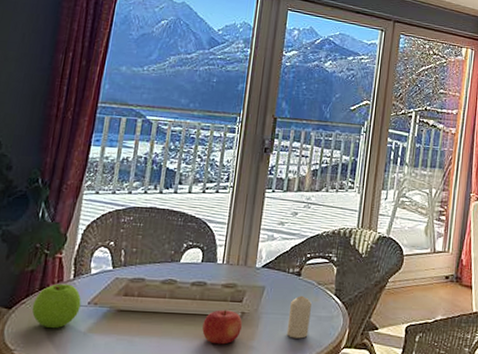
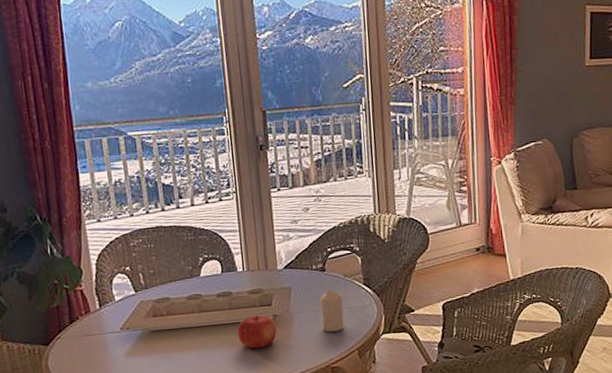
apple: present [31,283,82,329] -> none [67,314,115,358]

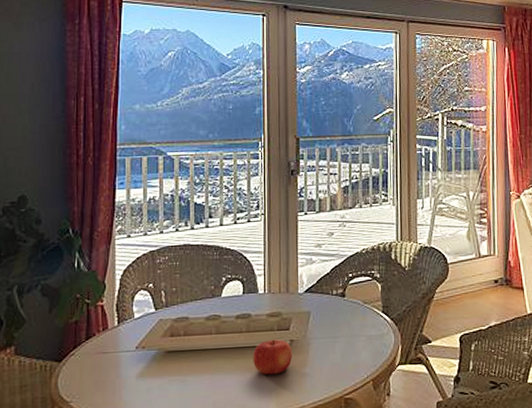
candle: present [320,290,345,332] -> none [338,316,361,361]

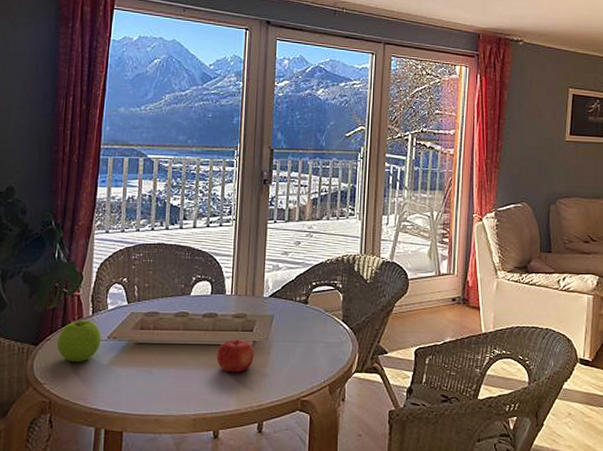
apple: none [81,331,129,377] -> present [56,320,101,363]

